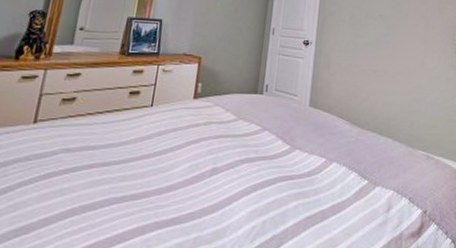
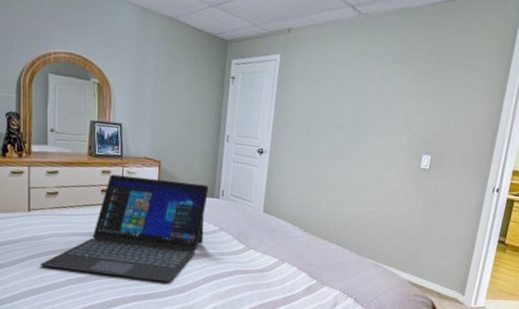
laptop: none [36,73,252,200] -> present [41,174,209,282]

